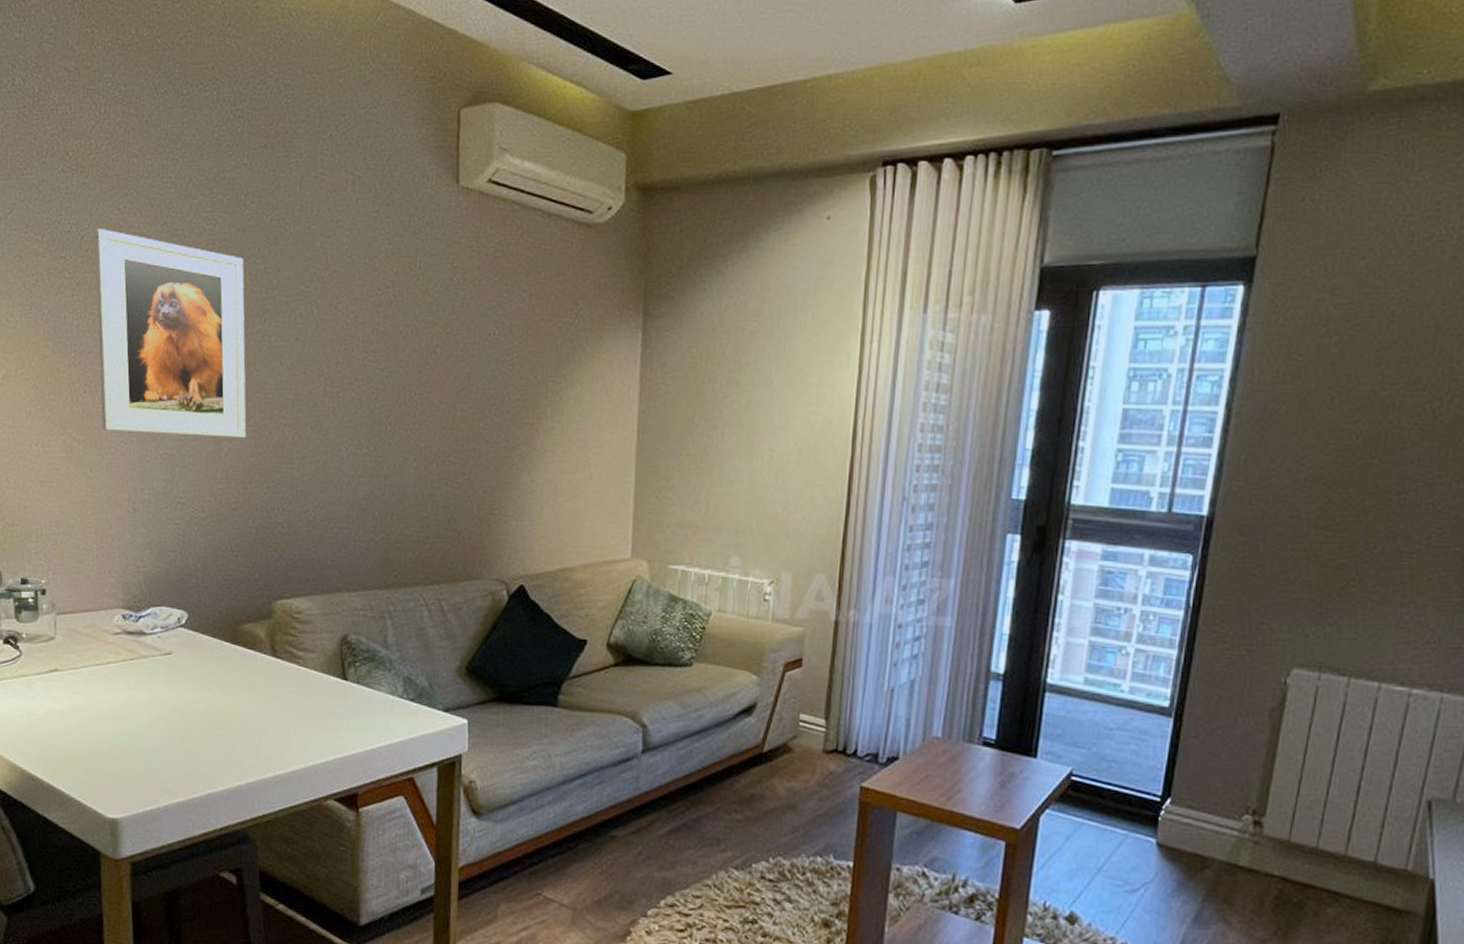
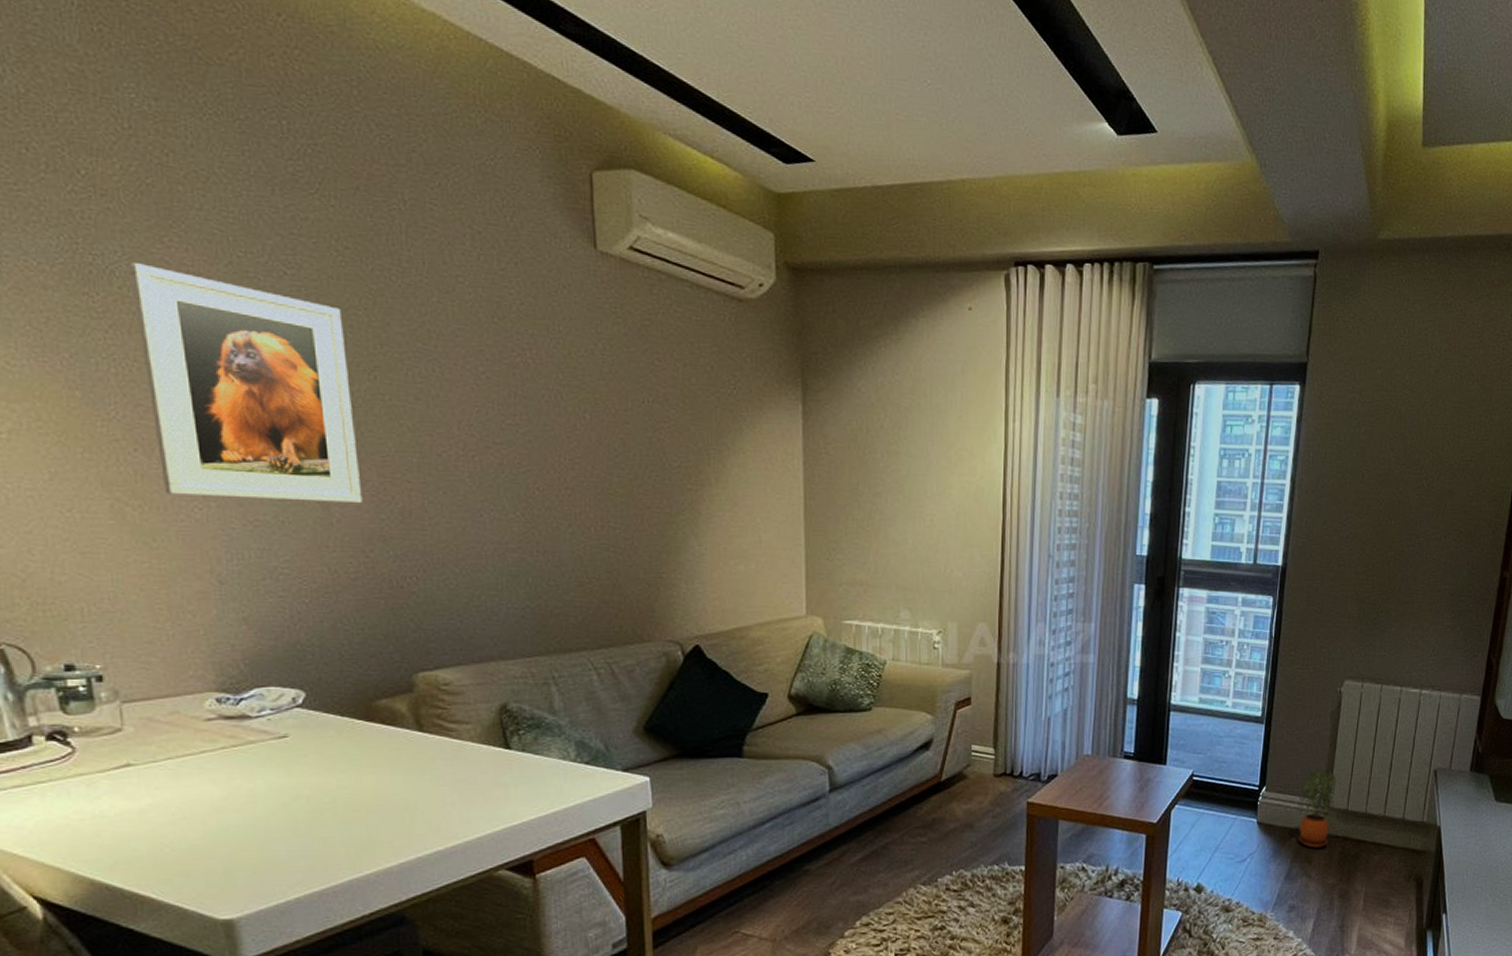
potted plant: none [1214,785,1274,887] -> present [1297,771,1336,848]

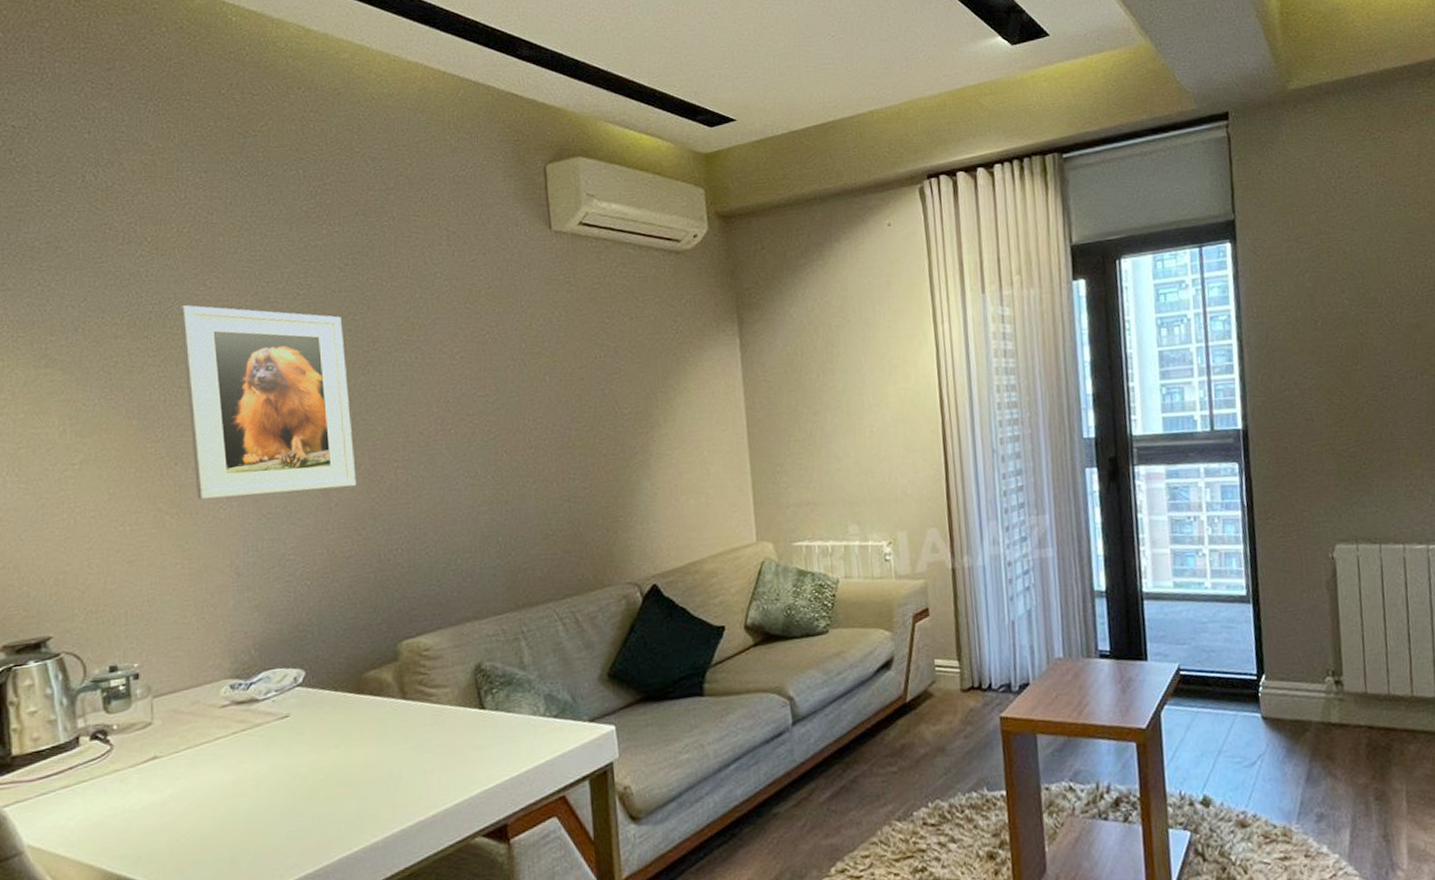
potted plant: present [1297,771,1336,848] -> none [1306,649,1350,742]

